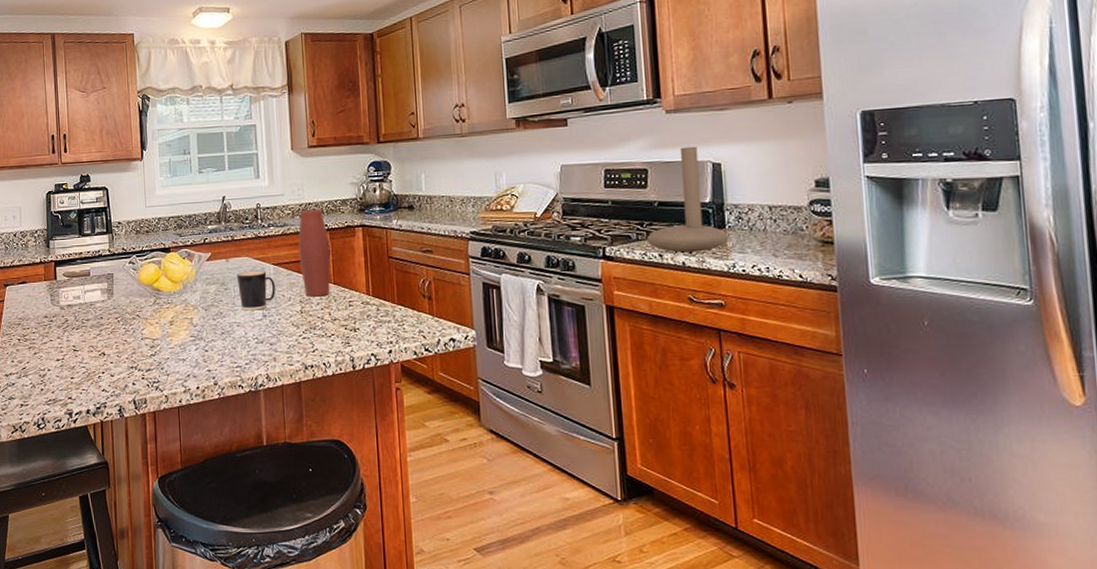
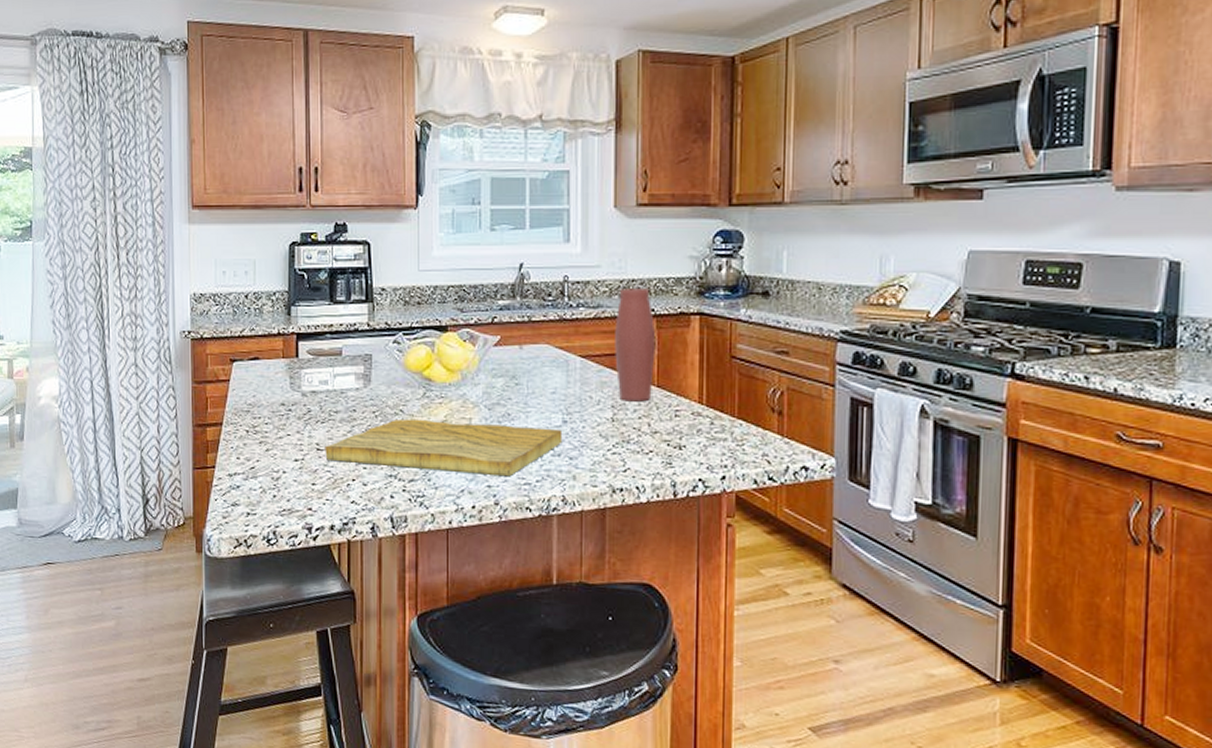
cutting board: none [80,321,264,362] -> present [325,418,563,477]
mug: present [236,270,275,311] -> none [532,362,581,414]
paper towel holder: present [646,146,729,253] -> none [1070,237,1178,377]

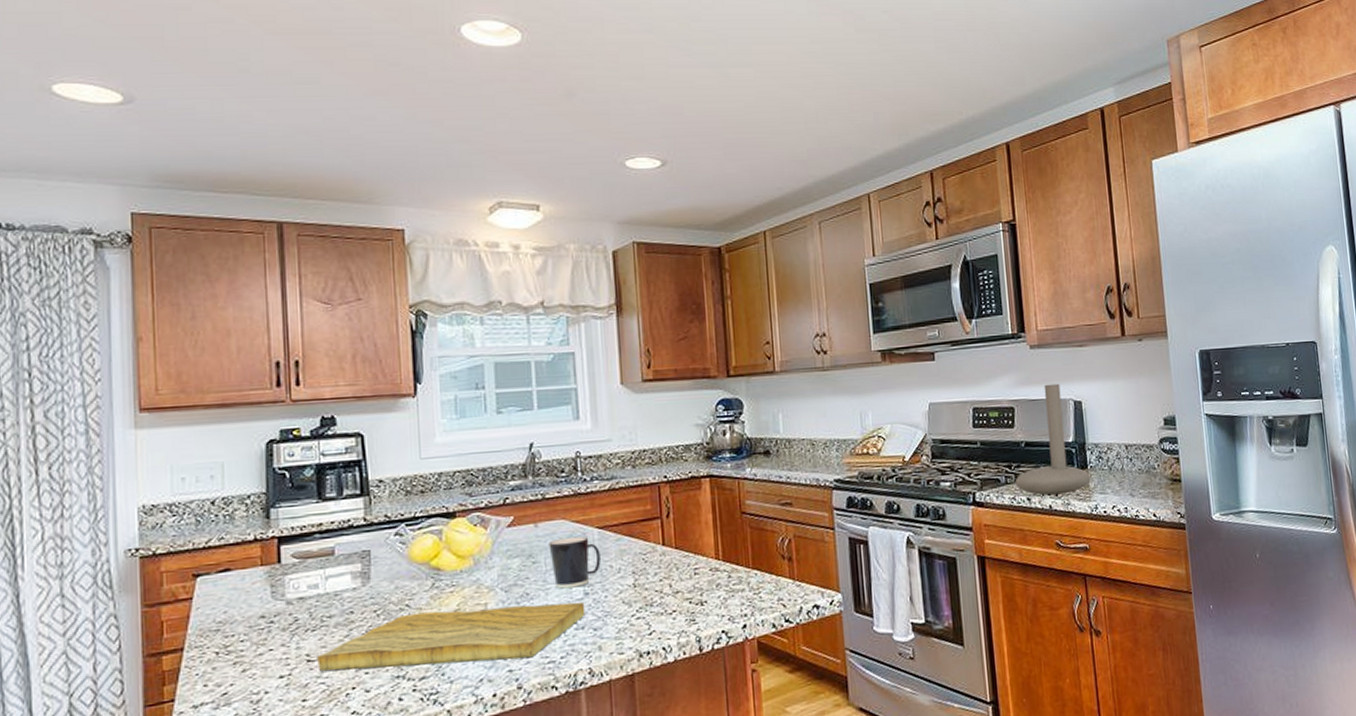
mug: none [532,362,581,414] -> present [548,536,601,589]
vase: present [615,288,656,402] -> none [630,457,671,567]
paper towel holder: none [1070,237,1178,377] -> present [1015,383,1091,496]

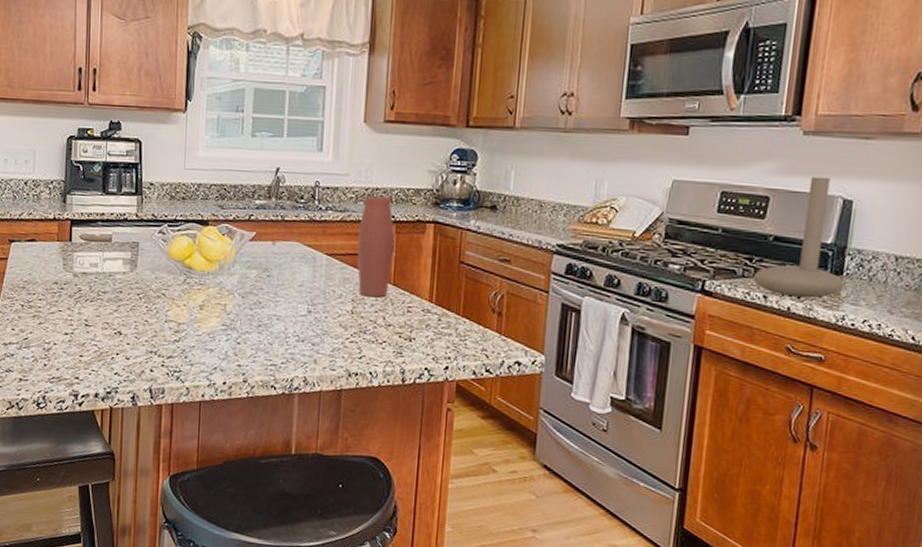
cutting board: present [317,602,586,671] -> none [92,301,307,358]
mug: present [548,536,601,589] -> none [282,258,326,305]
vase: none [630,457,671,567] -> present [357,196,395,298]

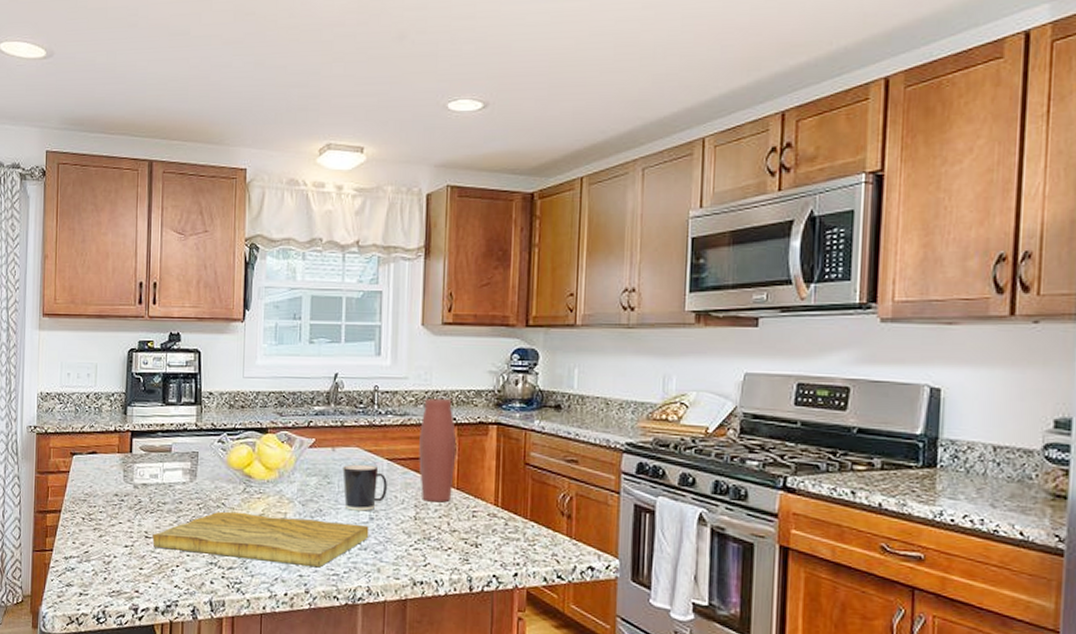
cutting board: none [92,301,307,358] -> present [152,511,369,568]
mug: none [282,258,326,305] -> present [342,464,387,511]
paper towel holder: present [752,176,844,299] -> none [838,365,939,493]

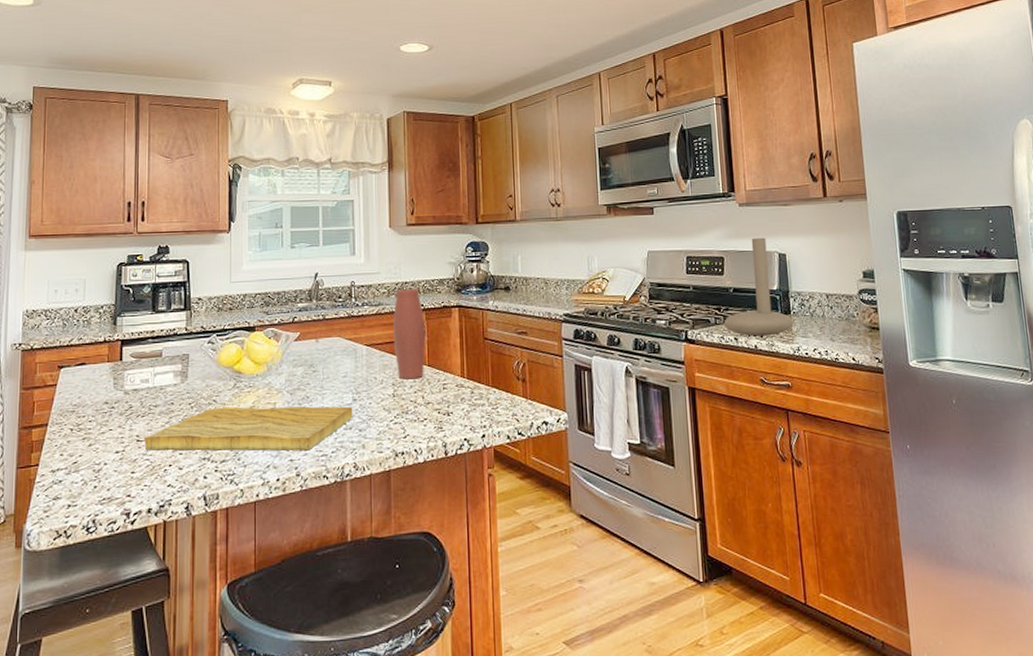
mug: present [342,464,387,511] -> none [326,351,367,394]
paper towel holder: none [838,365,939,493] -> present [723,237,794,337]

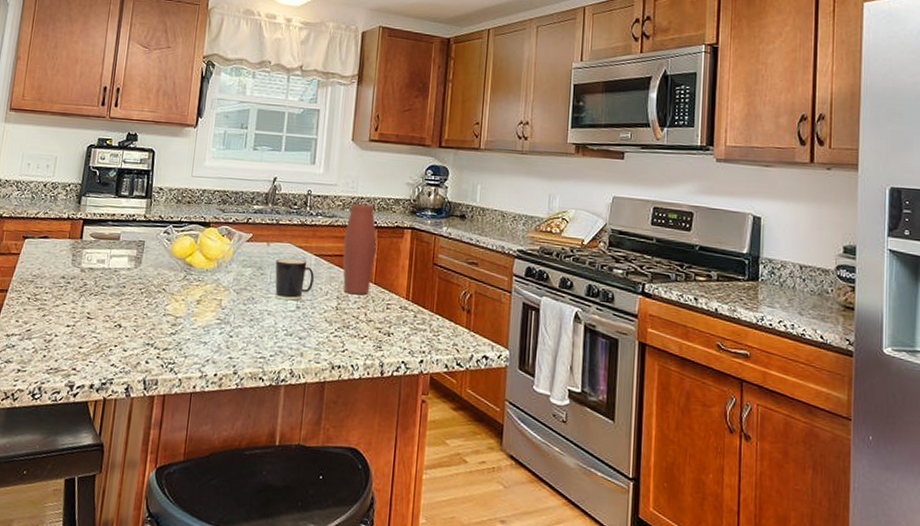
cutting board: present [144,406,353,451] -> none [94,296,296,351]
mug: none [326,351,367,394] -> present [275,258,314,301]
paper towel holder: present [723,237,794,337] -> none [684,196,760,301]

